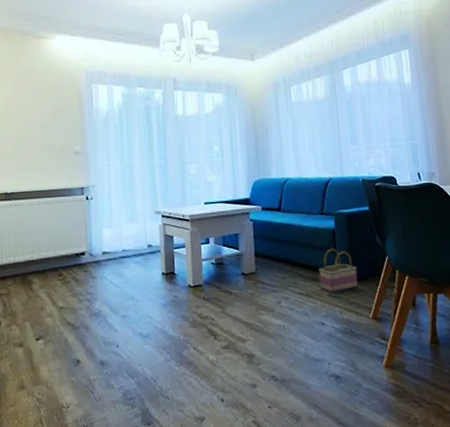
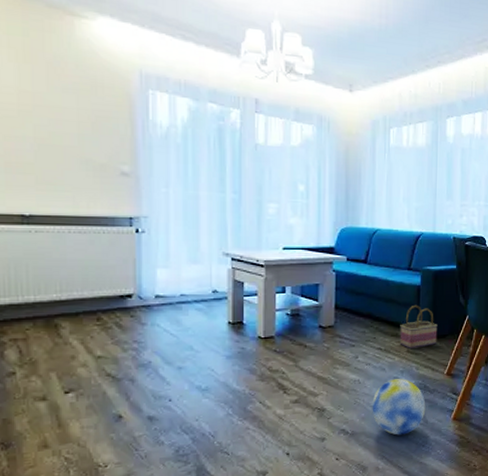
ball: none [298,323,355,383] -> present [372,378,426,436]

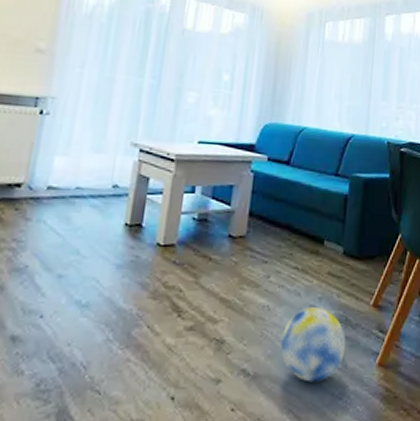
basket: present [399,304,438,350] -> none [320,217,365,272]

